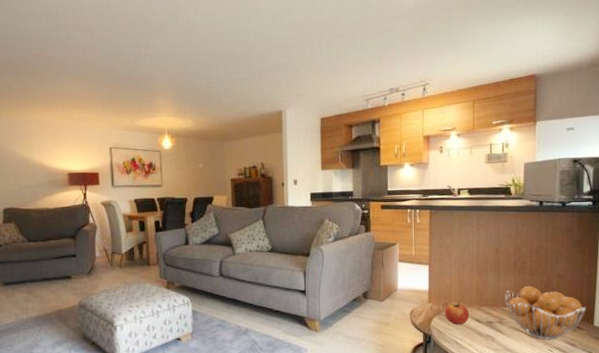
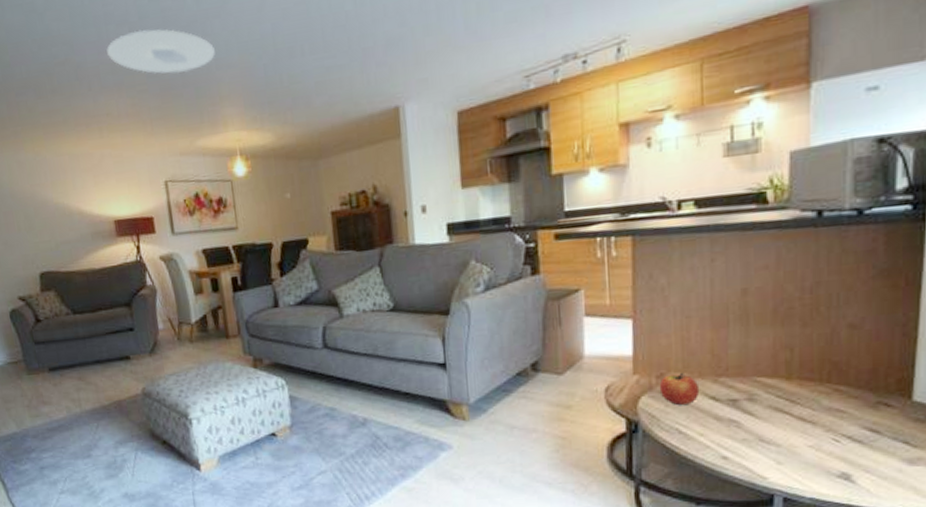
ceiling light: none [73,38,155,72] -> present [106,29,215,75]
fruit basket: present [504,286,586,340] -> none [756,342,899,425]

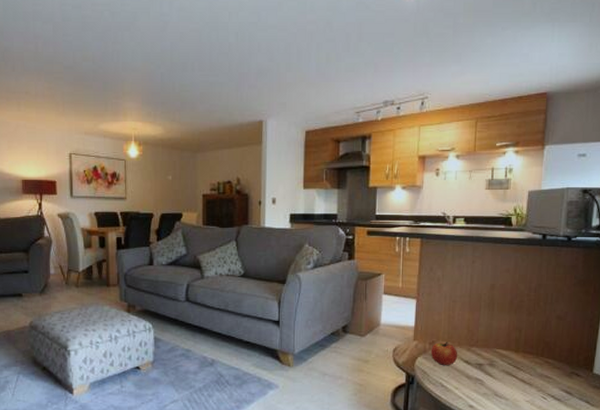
ceiling light: present [106,29,215,75] -> none [32,29,123,69]

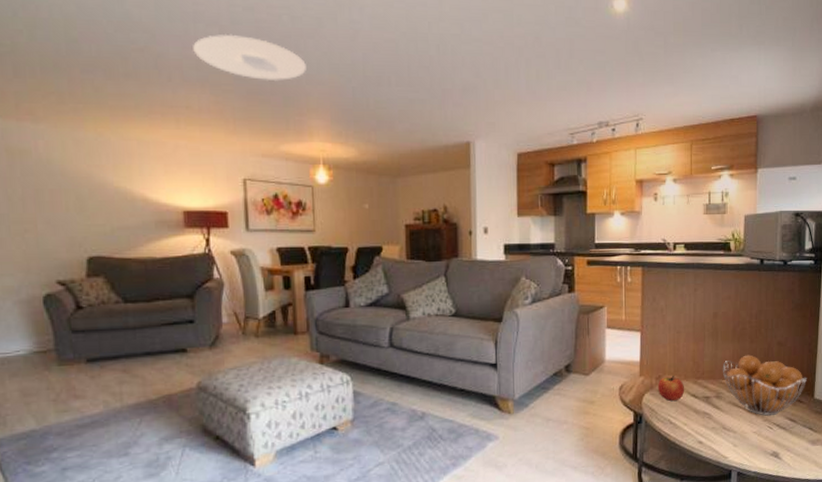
ceiling light: none [32,29,123,69] -> present [193,33,306,82]
fruit basket: none [497,326,586,386] -> present [722,354,806,416]

